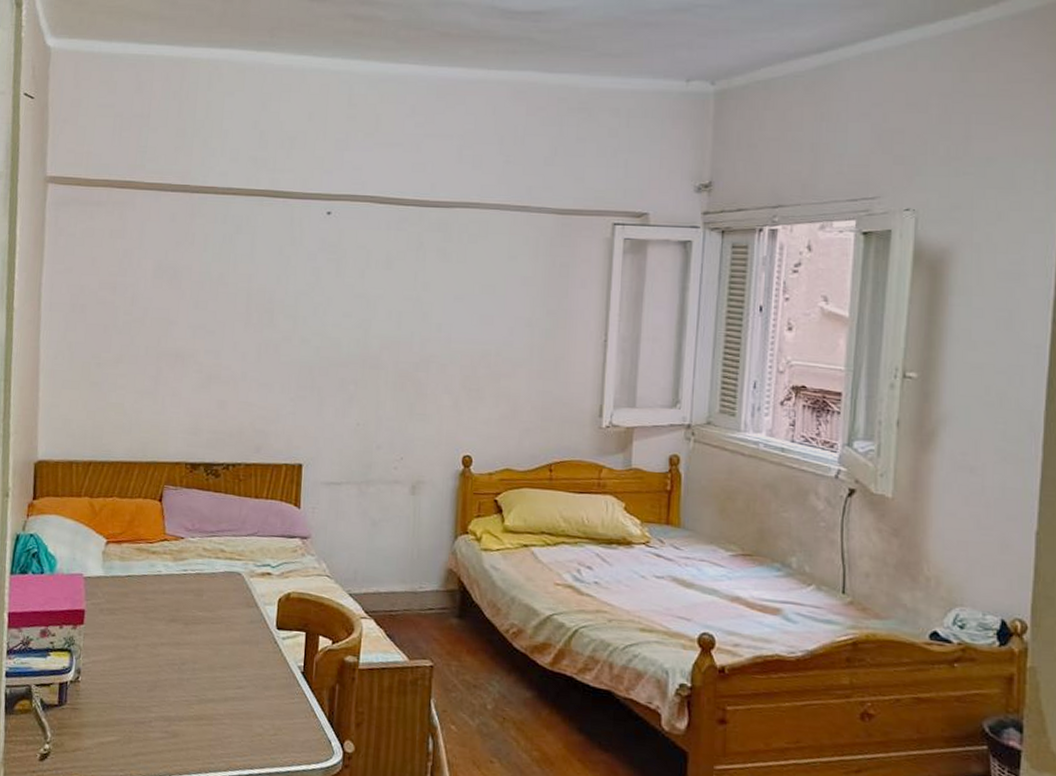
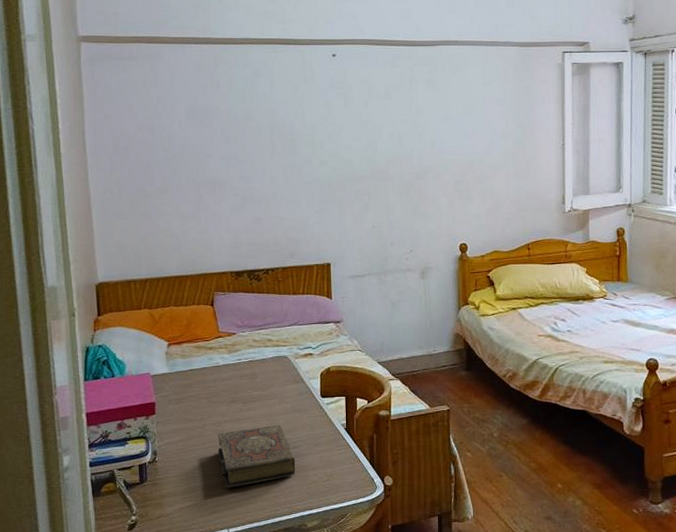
book: none [148,656,239,727] -> present [217,425,296,488]

